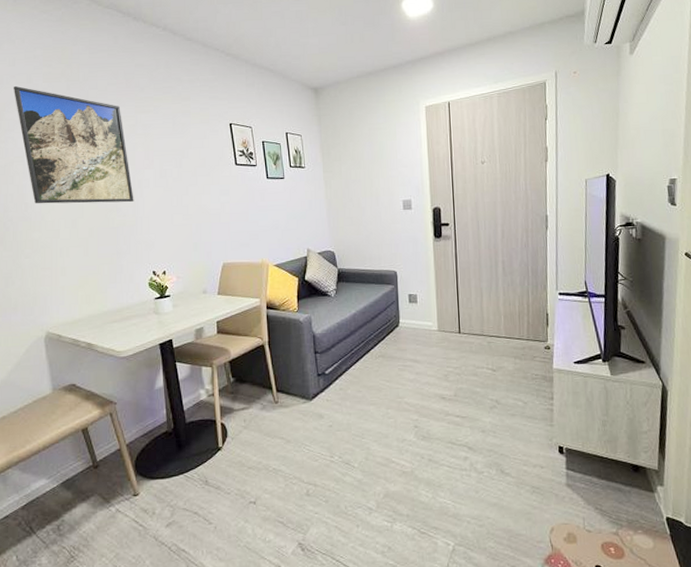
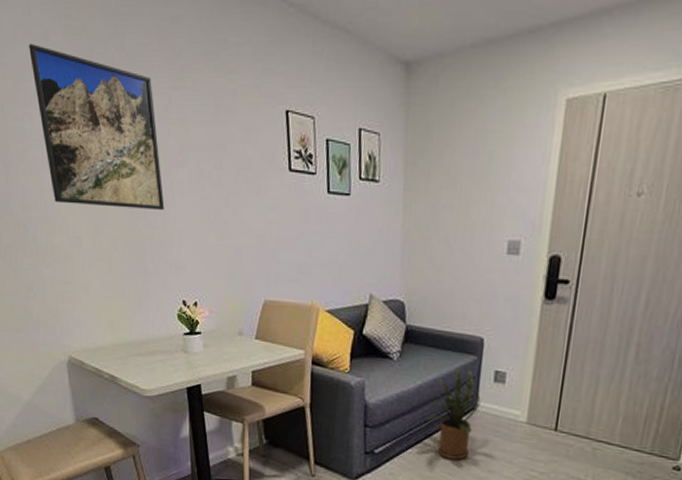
house plant: none [358,295,402,369] -> present [424,367,481,460]

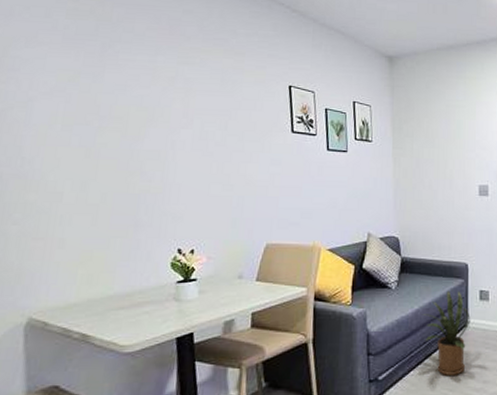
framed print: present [28,43,165,210] -> none [25,18,164,165]

